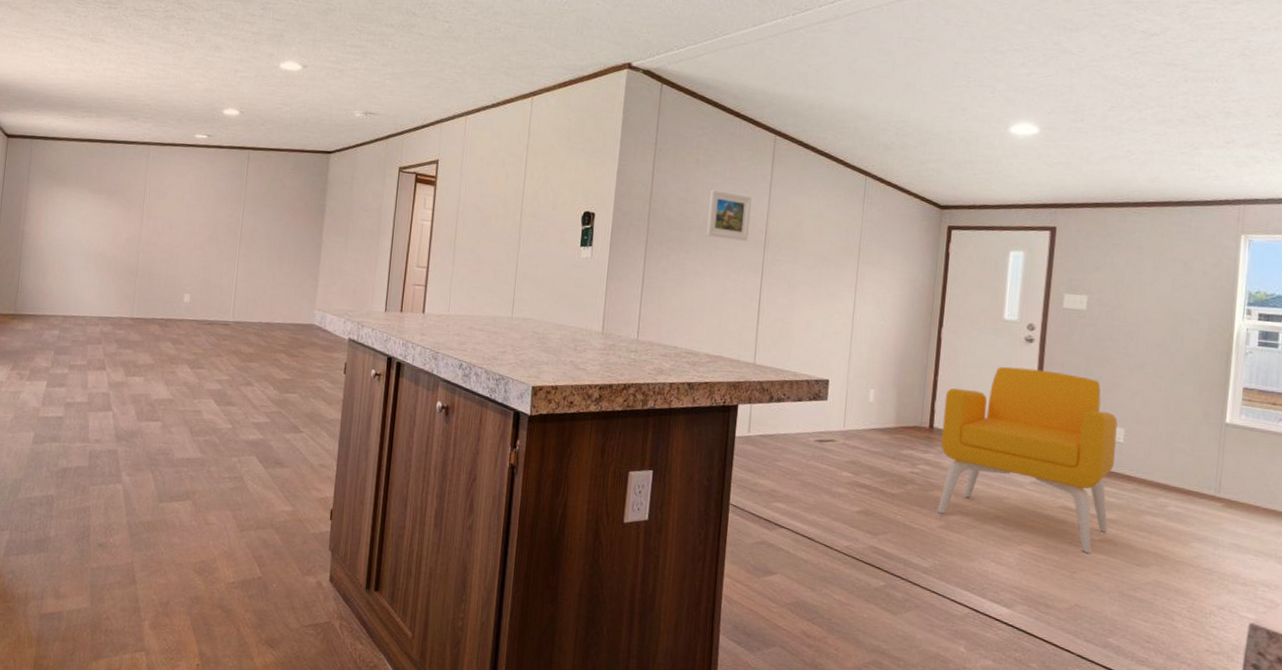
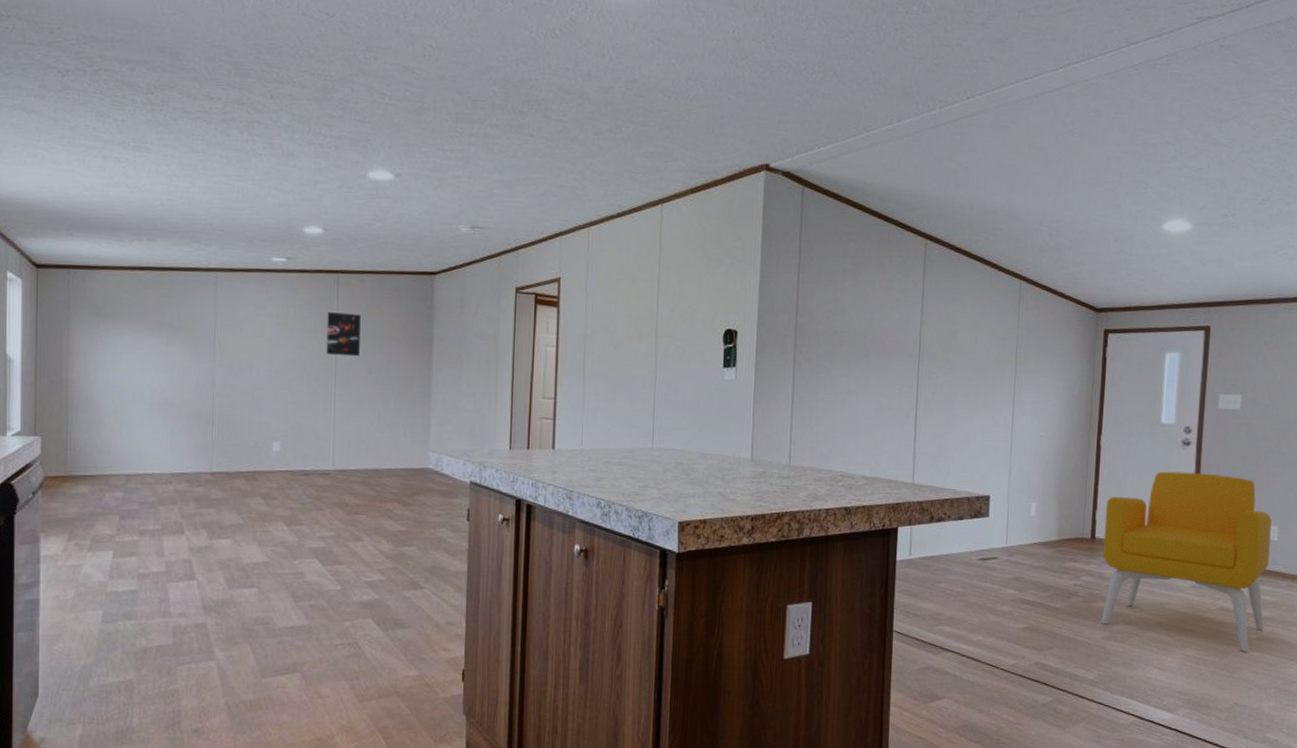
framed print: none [234,182,267,223] -> present [326,311,362,357]
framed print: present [706,189,752,241] -> none [858,300,904,354]

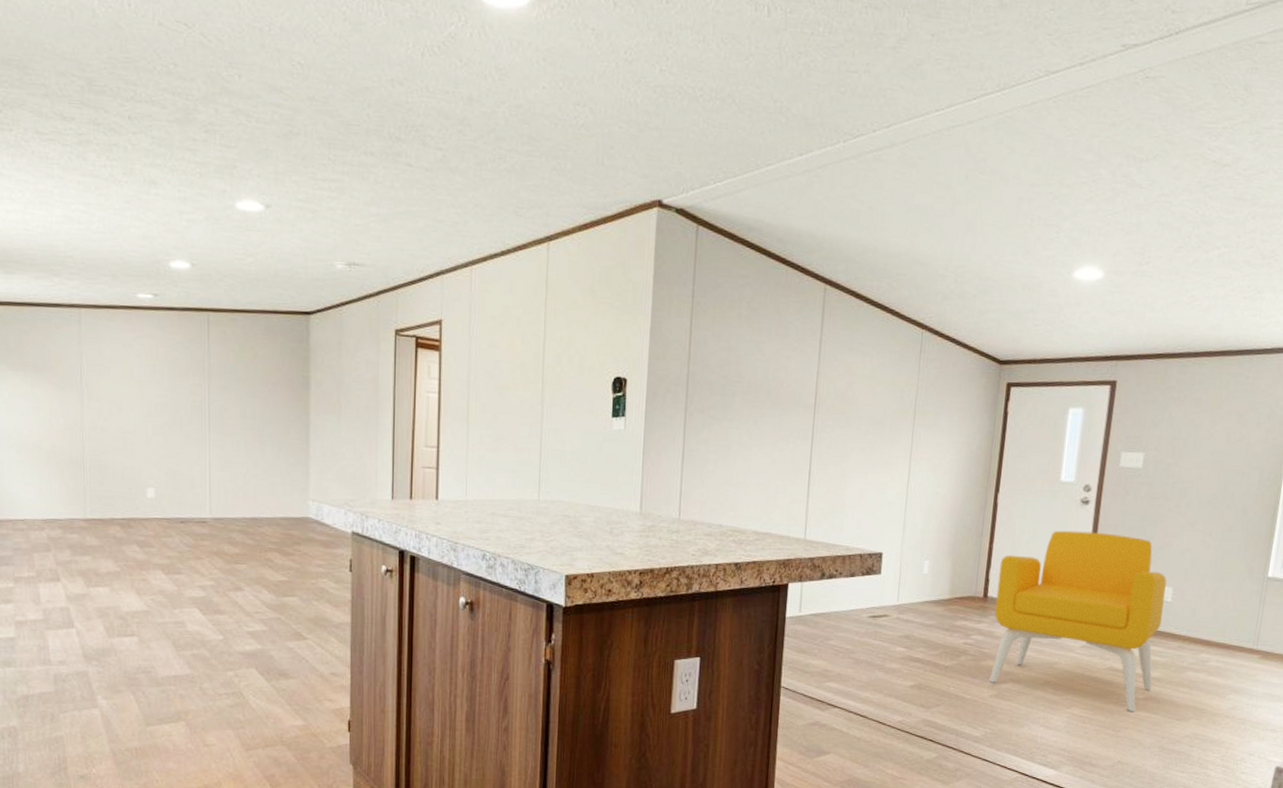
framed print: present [326,311,362,357] -> none [198,352,235,401]

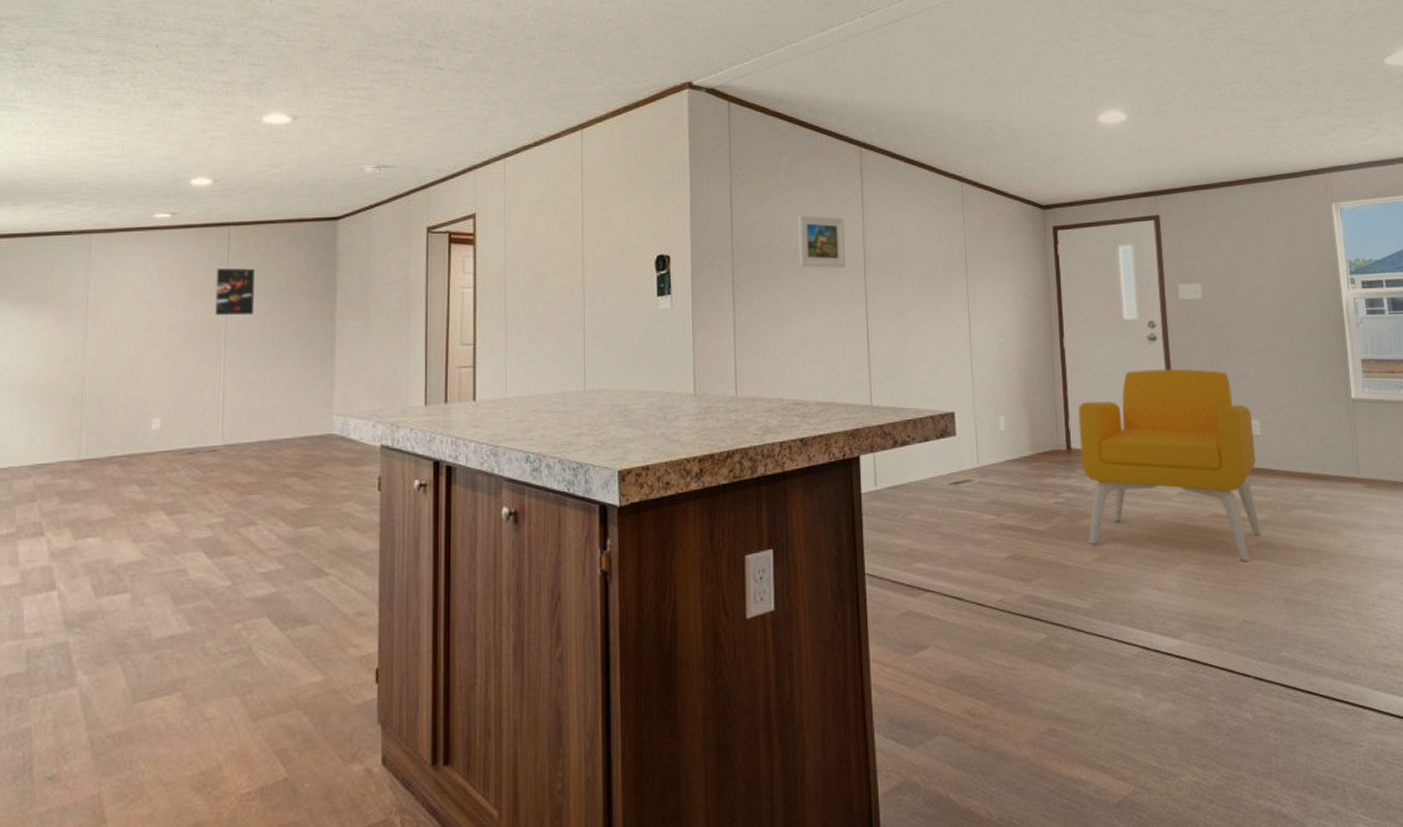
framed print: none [198,352,235,401] -> present [215,267,256,316]
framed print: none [751,348,800,406] -> present [798,214,846,268]

